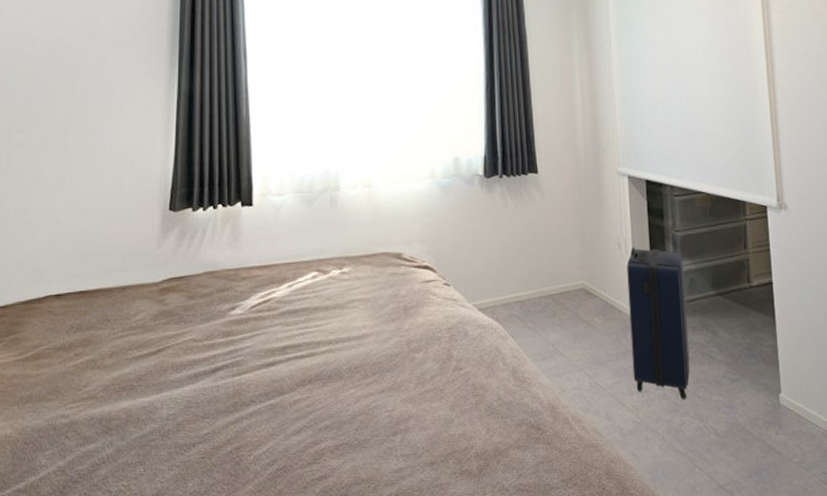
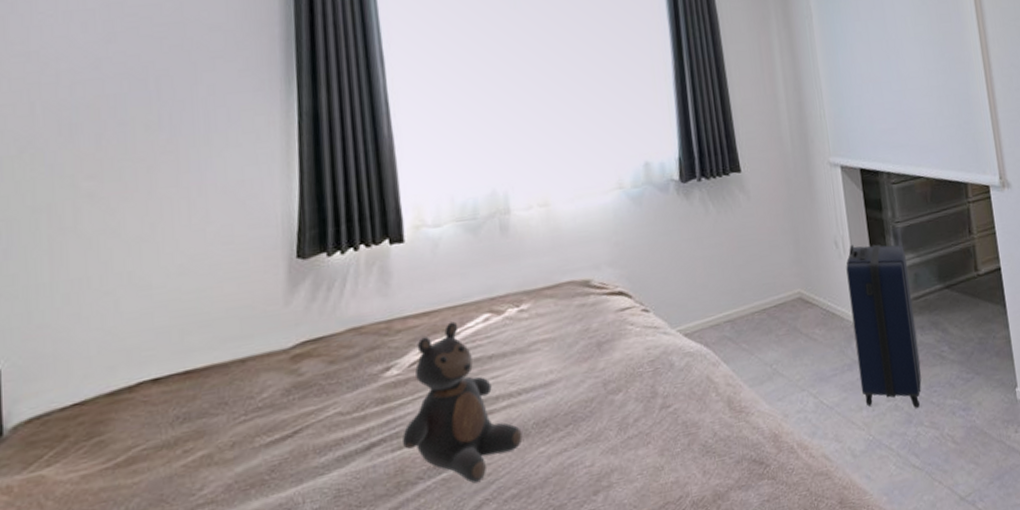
teddy bear: none [241,275,337,411] -> present [403,321,523,483]

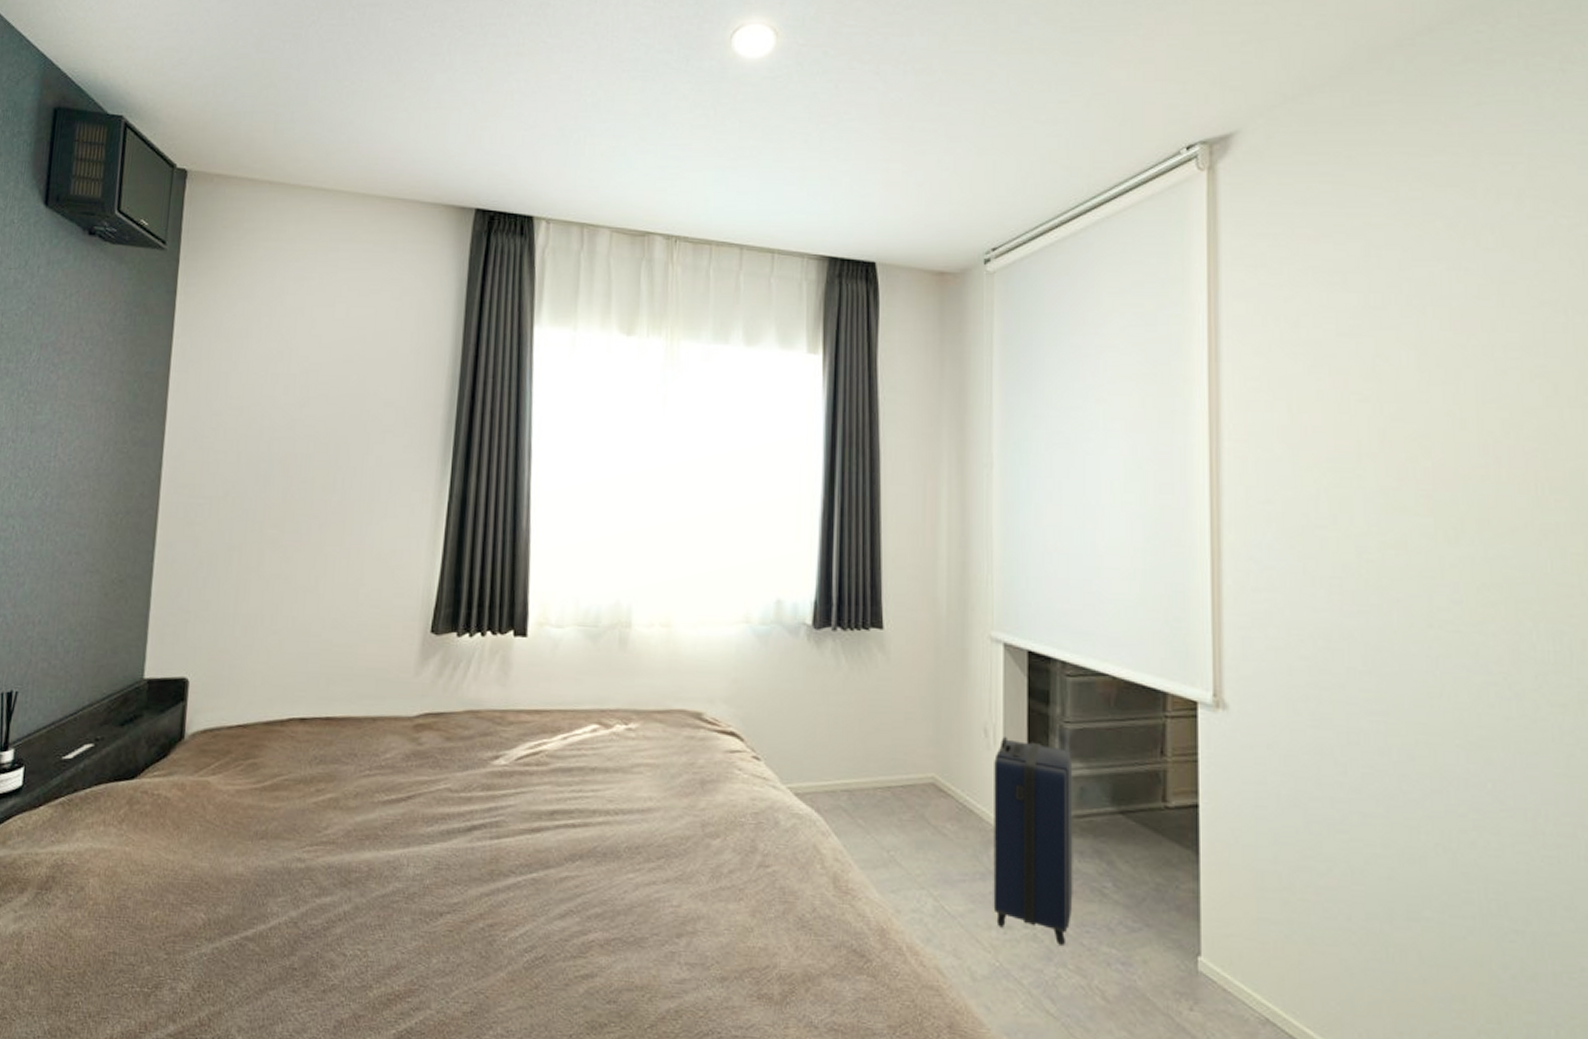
teddy bear: present [403,321,523,483] -> none [501,725,614,891]

